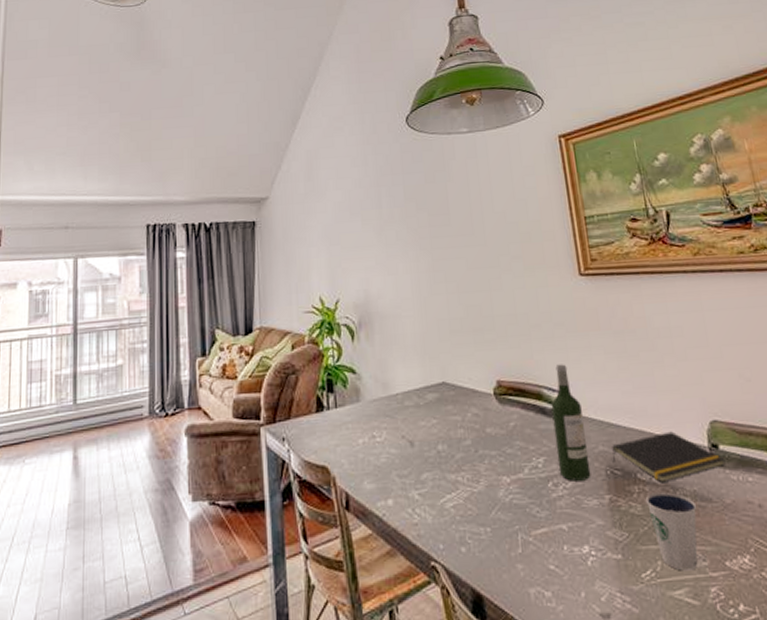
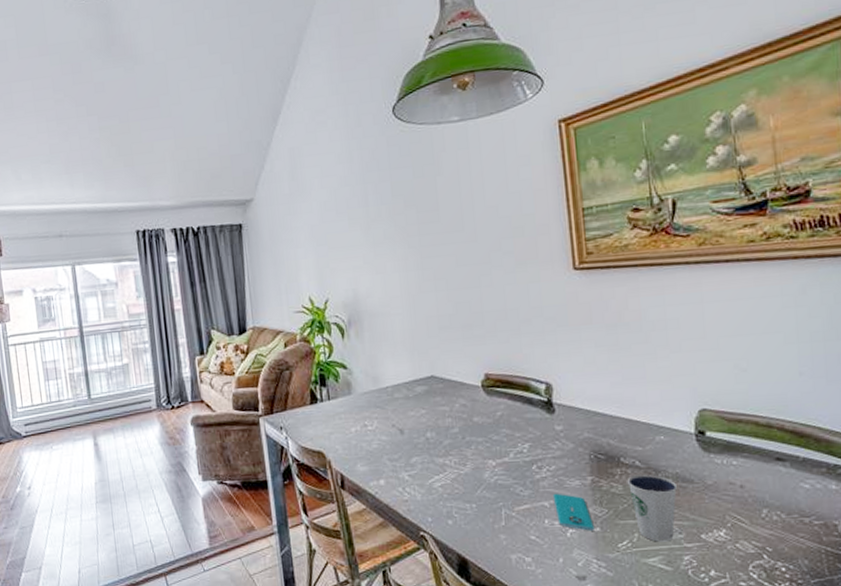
wine bottle: present [551,364,591,481] -> none [538,357,575,465]
smartphone: none [570,514,616,559] -> present [552,493,594,531]
notepad: present [612,431,725,484] -> none [596,419,711,467]

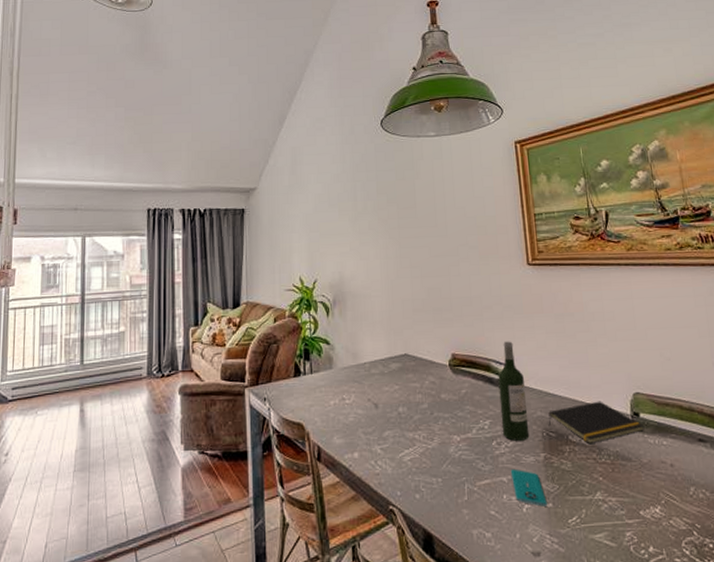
wine bottle: none [538,357,575,465] -> present [498,341,530,441]
notepad: none [596,419,711,467] -> present [548,401,645,445]
dixie cup: present [627,474,678,542] -> none [575,451,619,518]

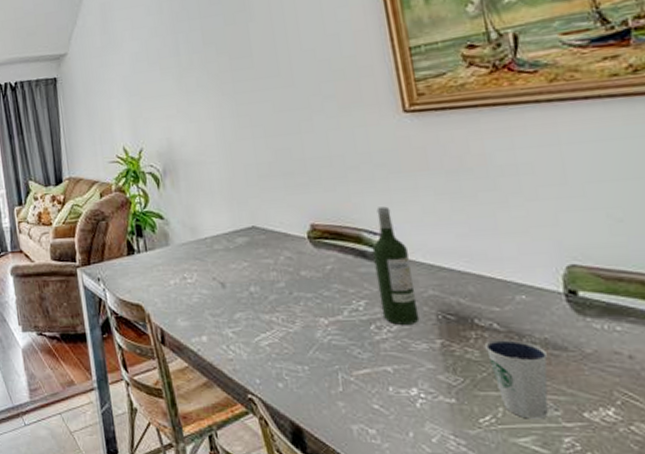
smartphone: present [510,468,547,507] -> none [396,357,449,402]
notepad: present [548,401,645,445] -> none [444,276,586,330]
dixie cup: none [575,451,619,518] -> present [484,338,549,419]

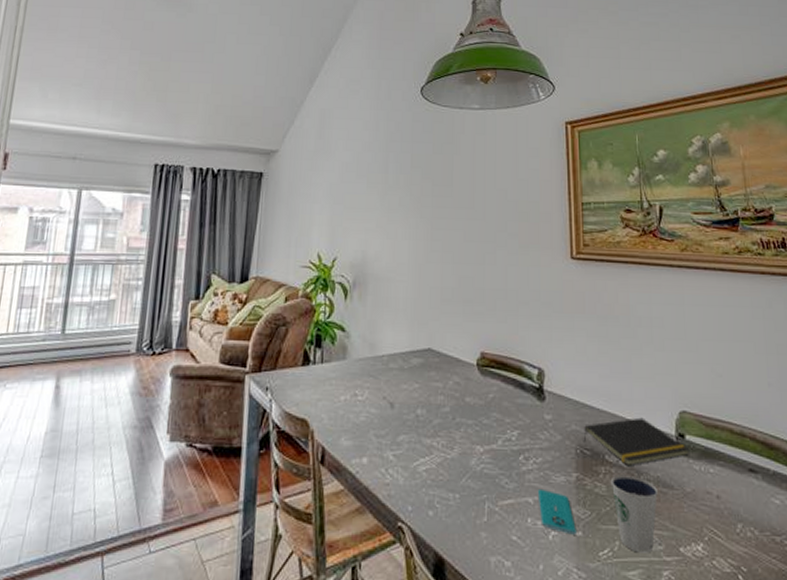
wine bottle: present [372,206,420,325] -> none [530,342,561,457]
smartphone: none [396,357,449,402] -> present [537,488,576,535]
notepad: none [444,276,586,330] -> present [583,417,690,467]

